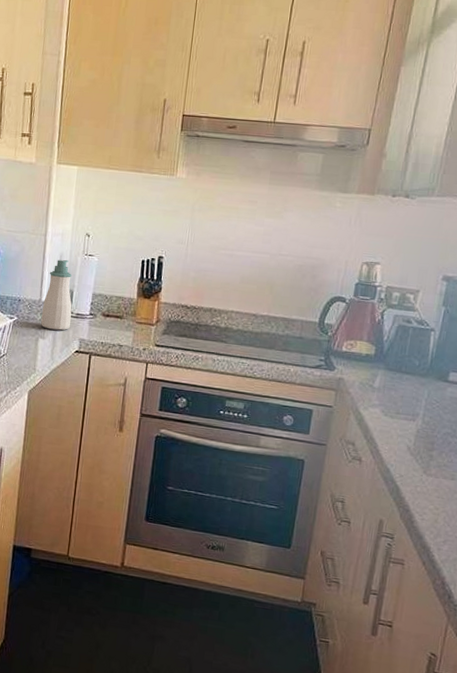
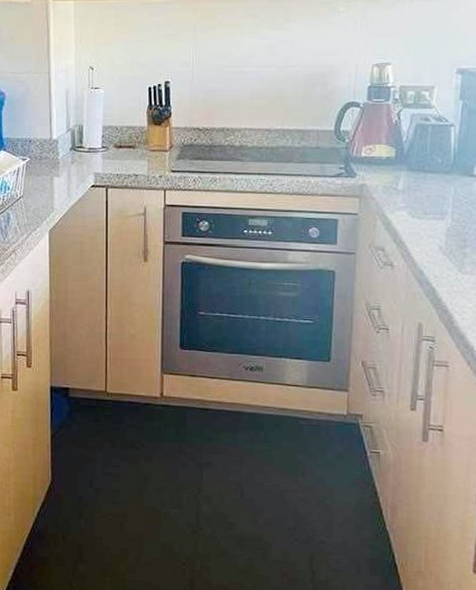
soap bottle: present [40,259,72,331] -> none [53,95,83,167]

